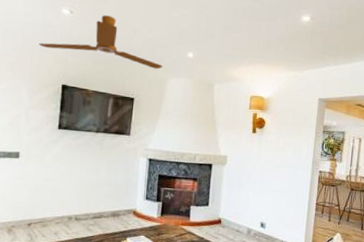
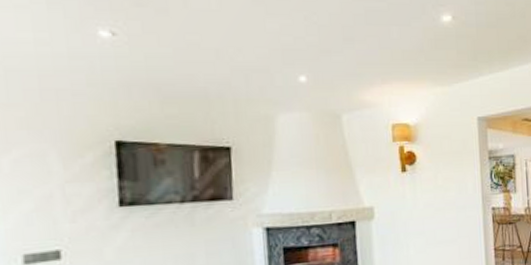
ceiling fan: present [38,15,163,69] -> none [66,34,266,103]

